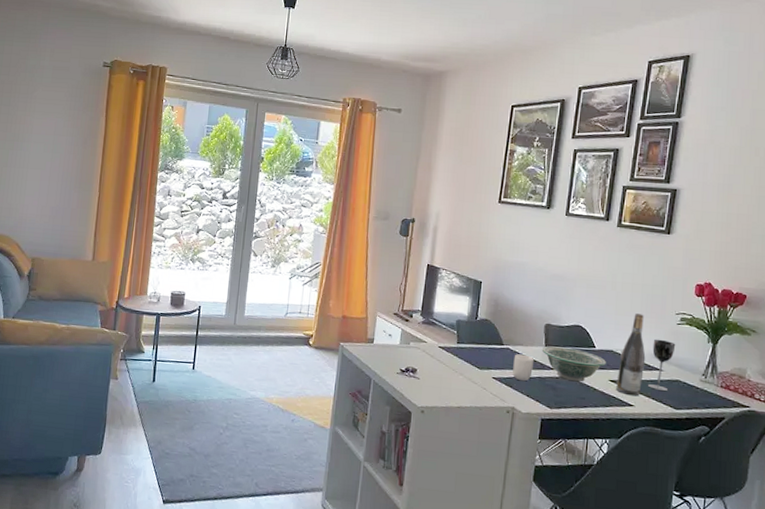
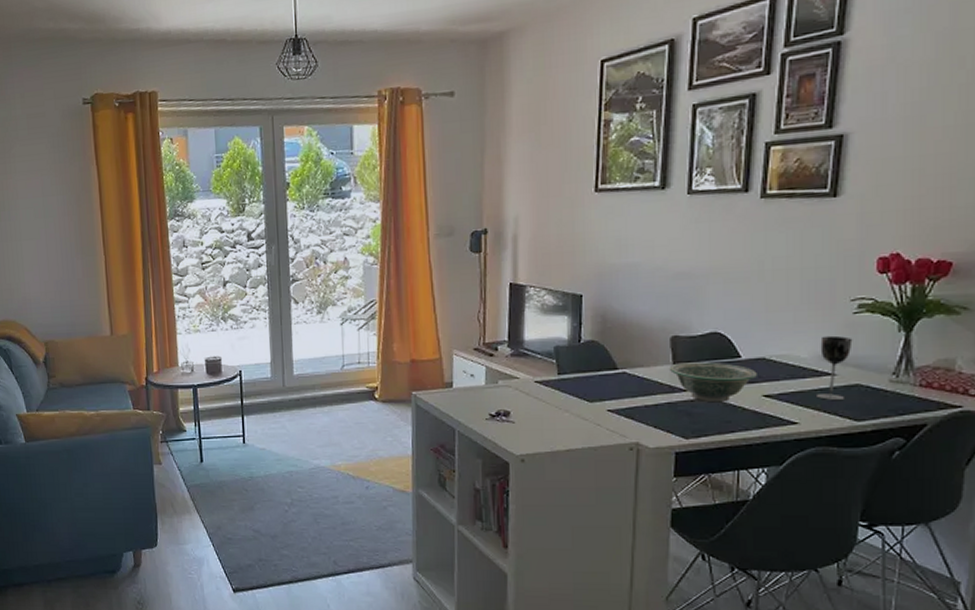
cup: present [513,354,535,382] -> none [633,377,661,410]
wine bottle: present [616,313,646,397] -> none [773,307,811,411]

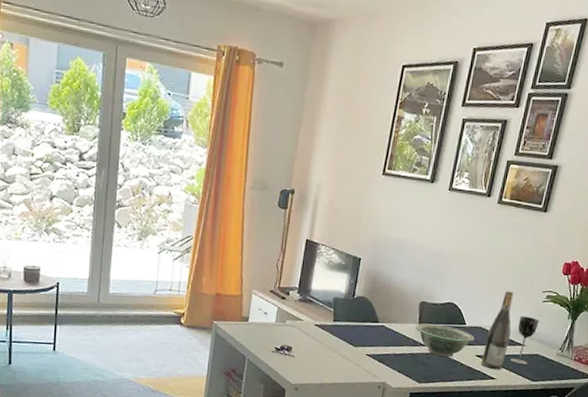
wine bottle: none [773,307,811,411] -> present [481,291,514,370]

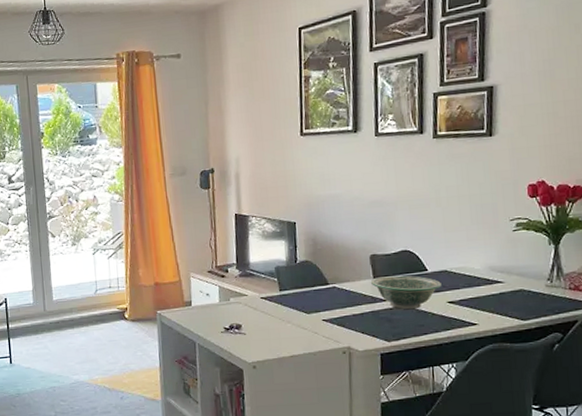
wine bottle: present [481,291,514,370] -> none [455,226,484,314]
wine glass: present [510,316,539,364] -> none [489,249,515,304]

